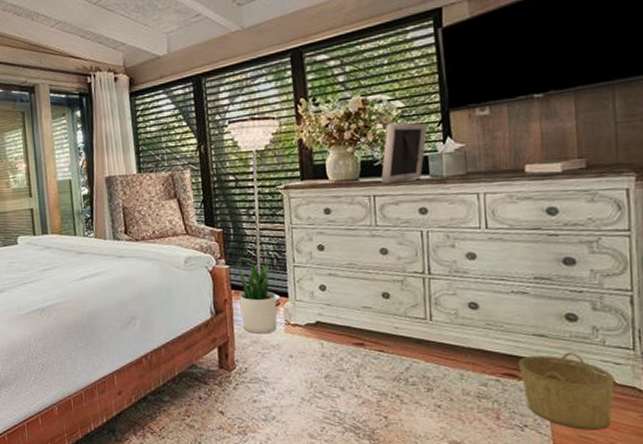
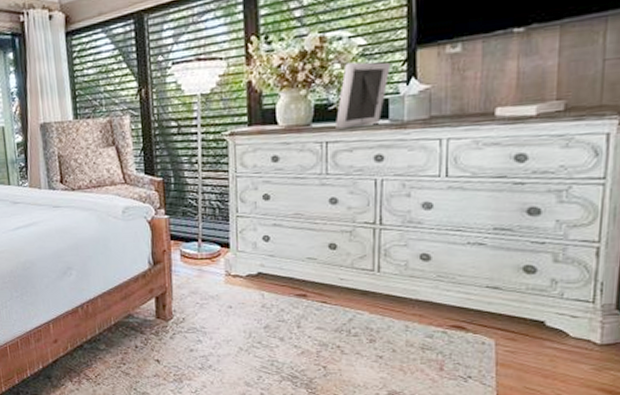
planter: present [235,263,278,334] -> none [175,213,218,284]
basket: present [519,352,616,430] -> none [468,304,570,382]

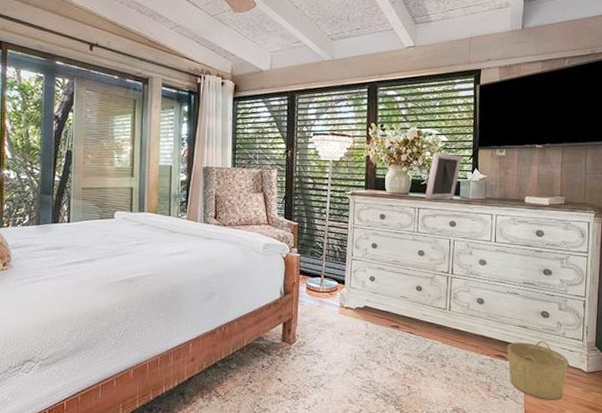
basket: none [468,304,570,382] -> present [507,340,569,400]

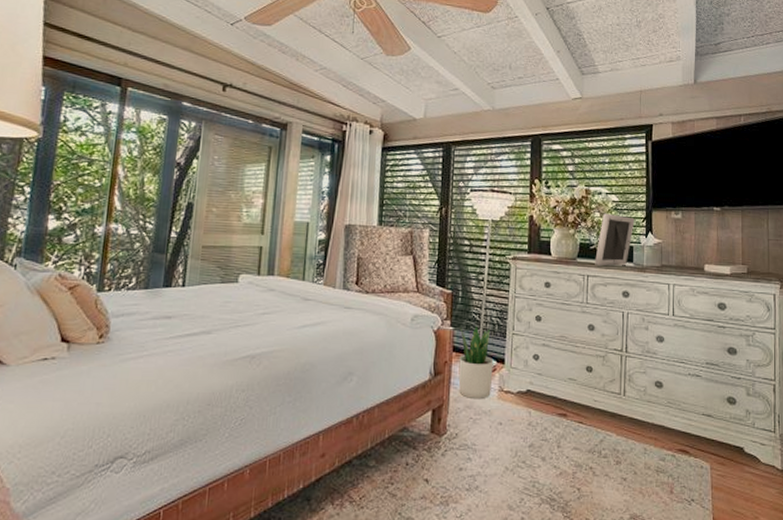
planter: none [305,253,335,313] -> present [458,327,494,398]
basket: present [507,340,569,400] -> none [690,432,761,505]

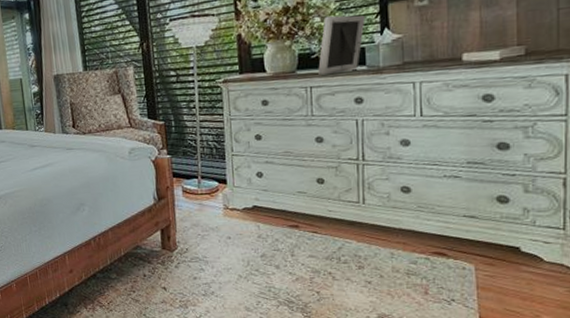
planter: present [458,327,494,398] -> none [176,152,217,217]

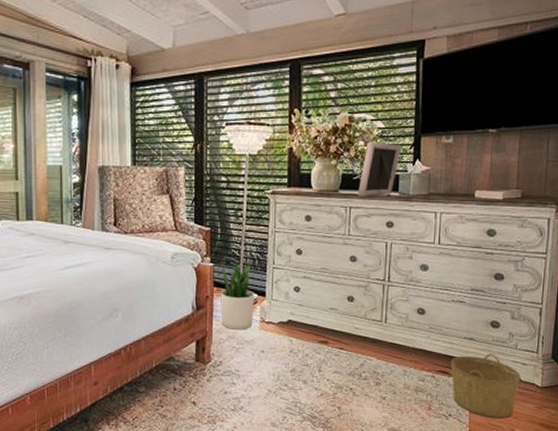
planter: none [176,152,217,217] -> present [219,262,255,329]
basket: none [448,232,544,304] -> present [451,353,521,419]

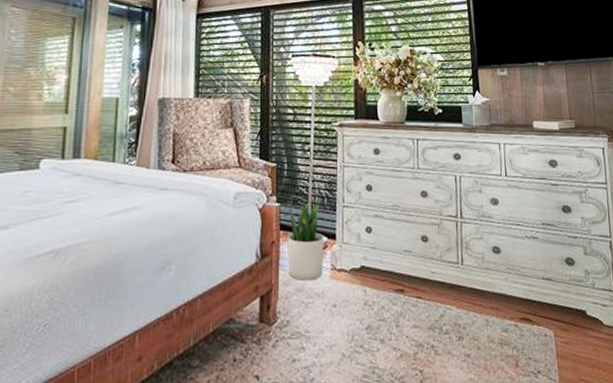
picture frame: present [358,141,402,197] -> none [424,73,461,129]
basket: present [451,353,521,419] -> none [532,295,604,373]

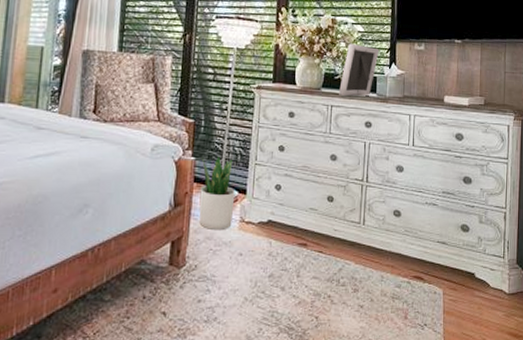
picture frame: none [424,73,461,129] -> present [339,43,379,97]

